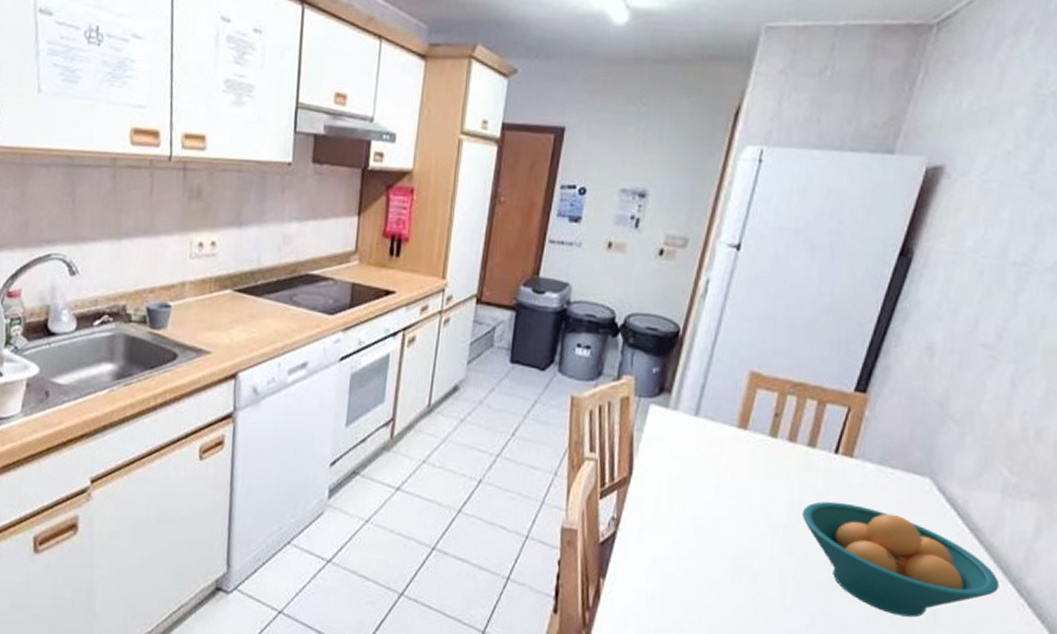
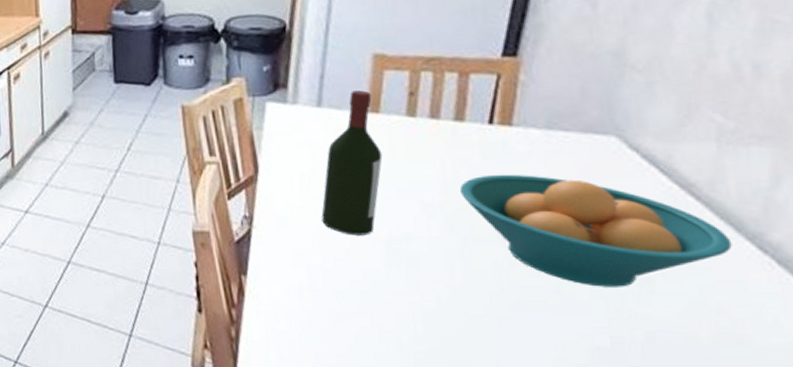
wine bottle: none [681,405,744,549] -> present [321,90,383,235]

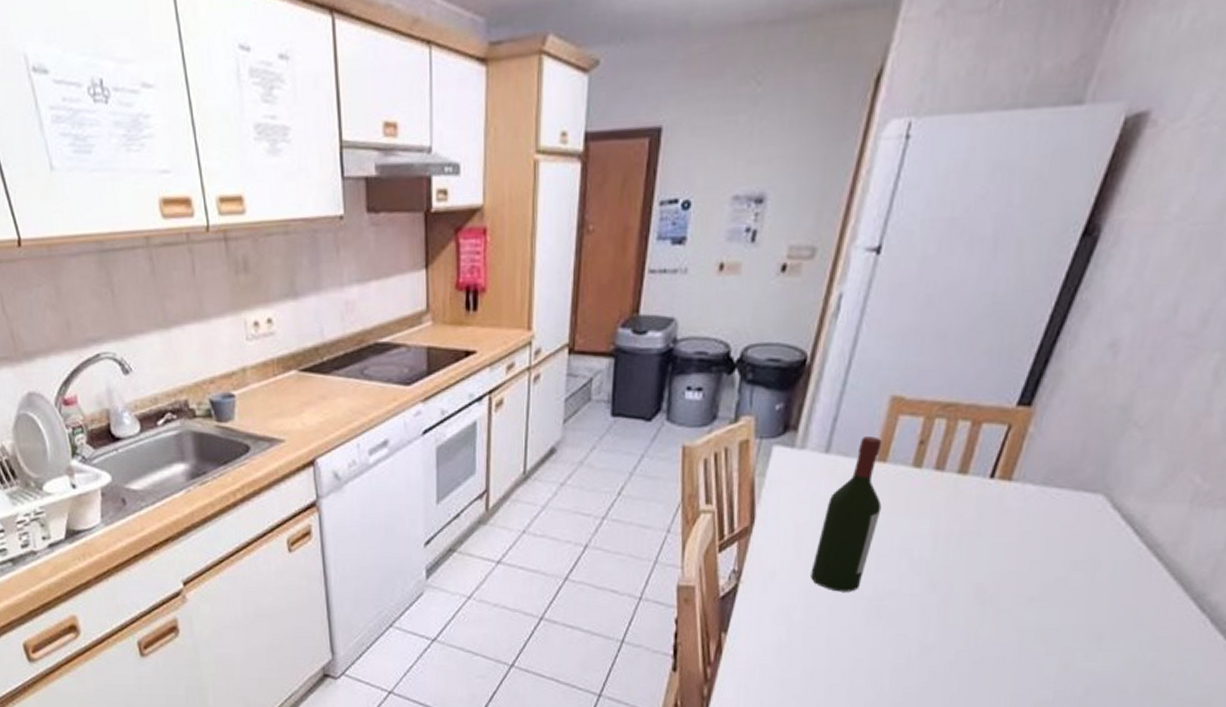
fruit bowl: present [460,174,733,287] -> none [950,531,1179,644]

